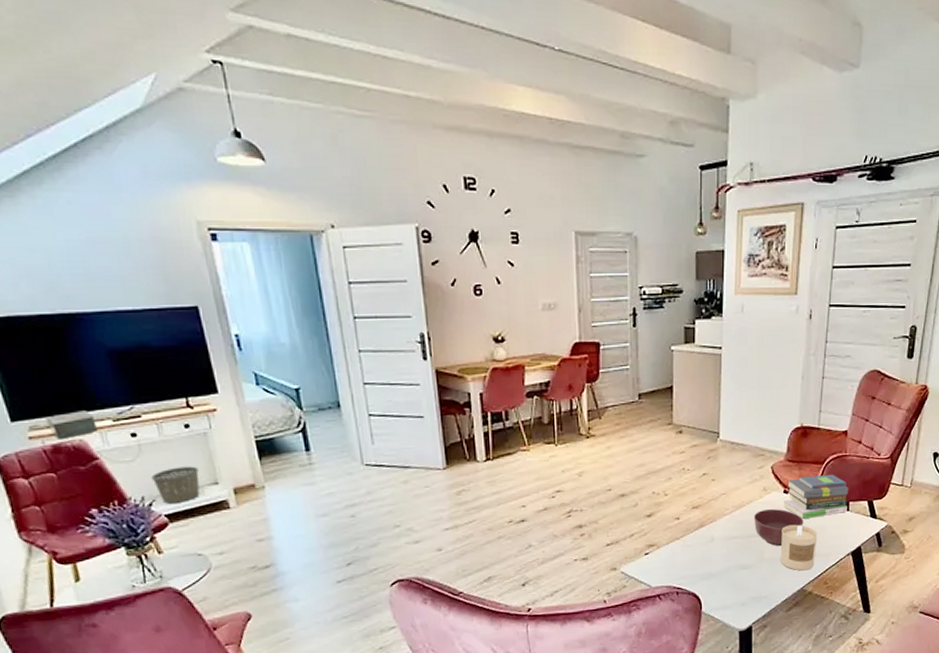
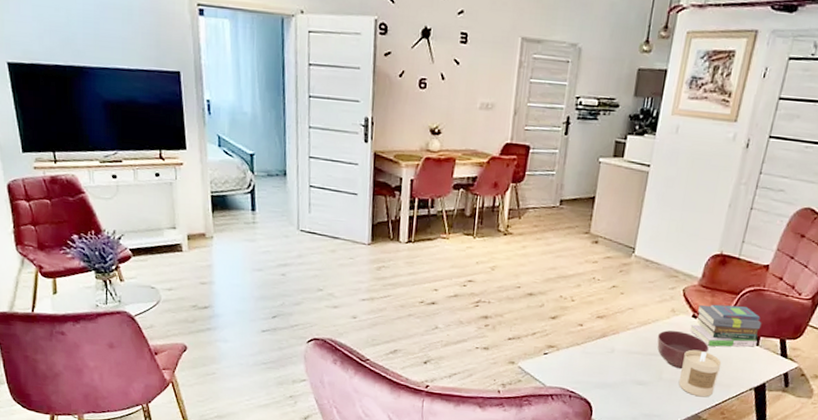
decorative box: present [45,410,97,440] -> none [49,150,87,173]
basket: present [151,466,200,504] -> none [123,209,162,241]

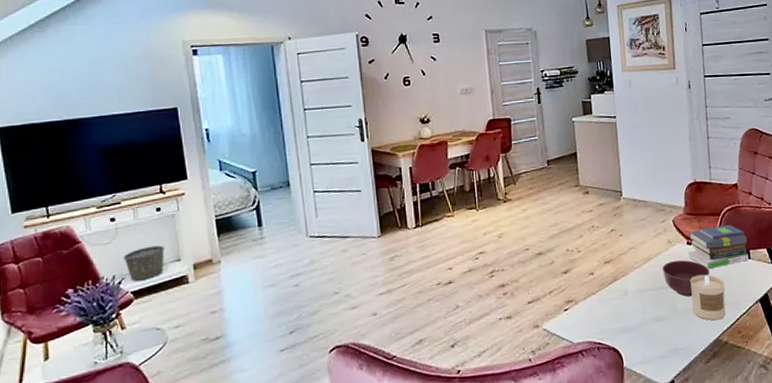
basket: none [123,209,162,241] -> present [123,245,165,281]

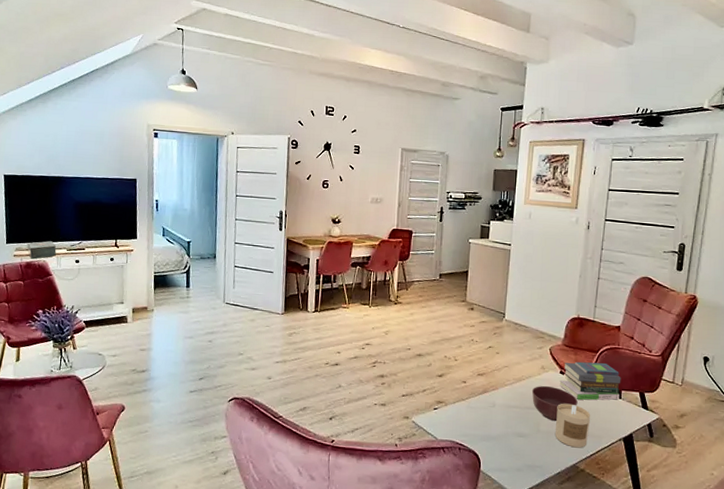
decorative box: none [41,200,83,227] -> present [27,241,57,259]
basket: present [123,245,165,281] -> none [81,287,113,314]

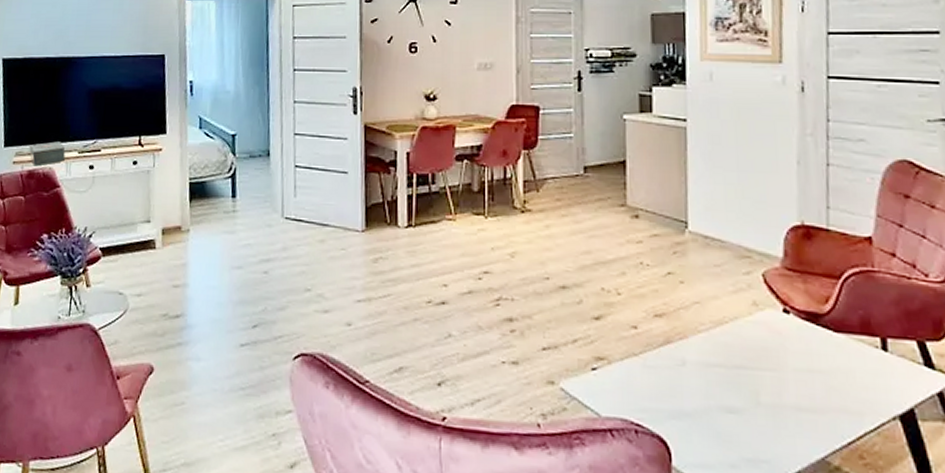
bowl: present [531,385,578,422] -> none [740,331,818,389]
candle: present [554,403,591,448] -> none [784,359,842,432]
books: present [559,361,621,400] -> none [783,293,885,355]

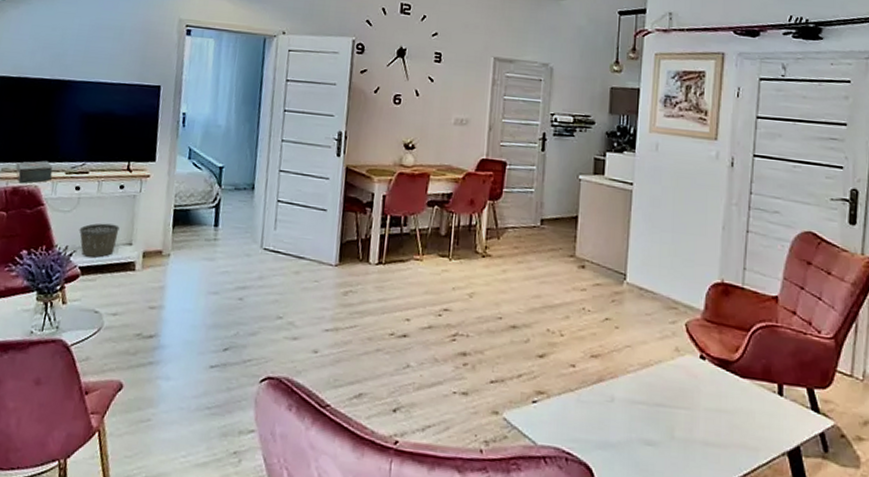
basket: none [96,201,136,238] -> present [78,223,120,258]

